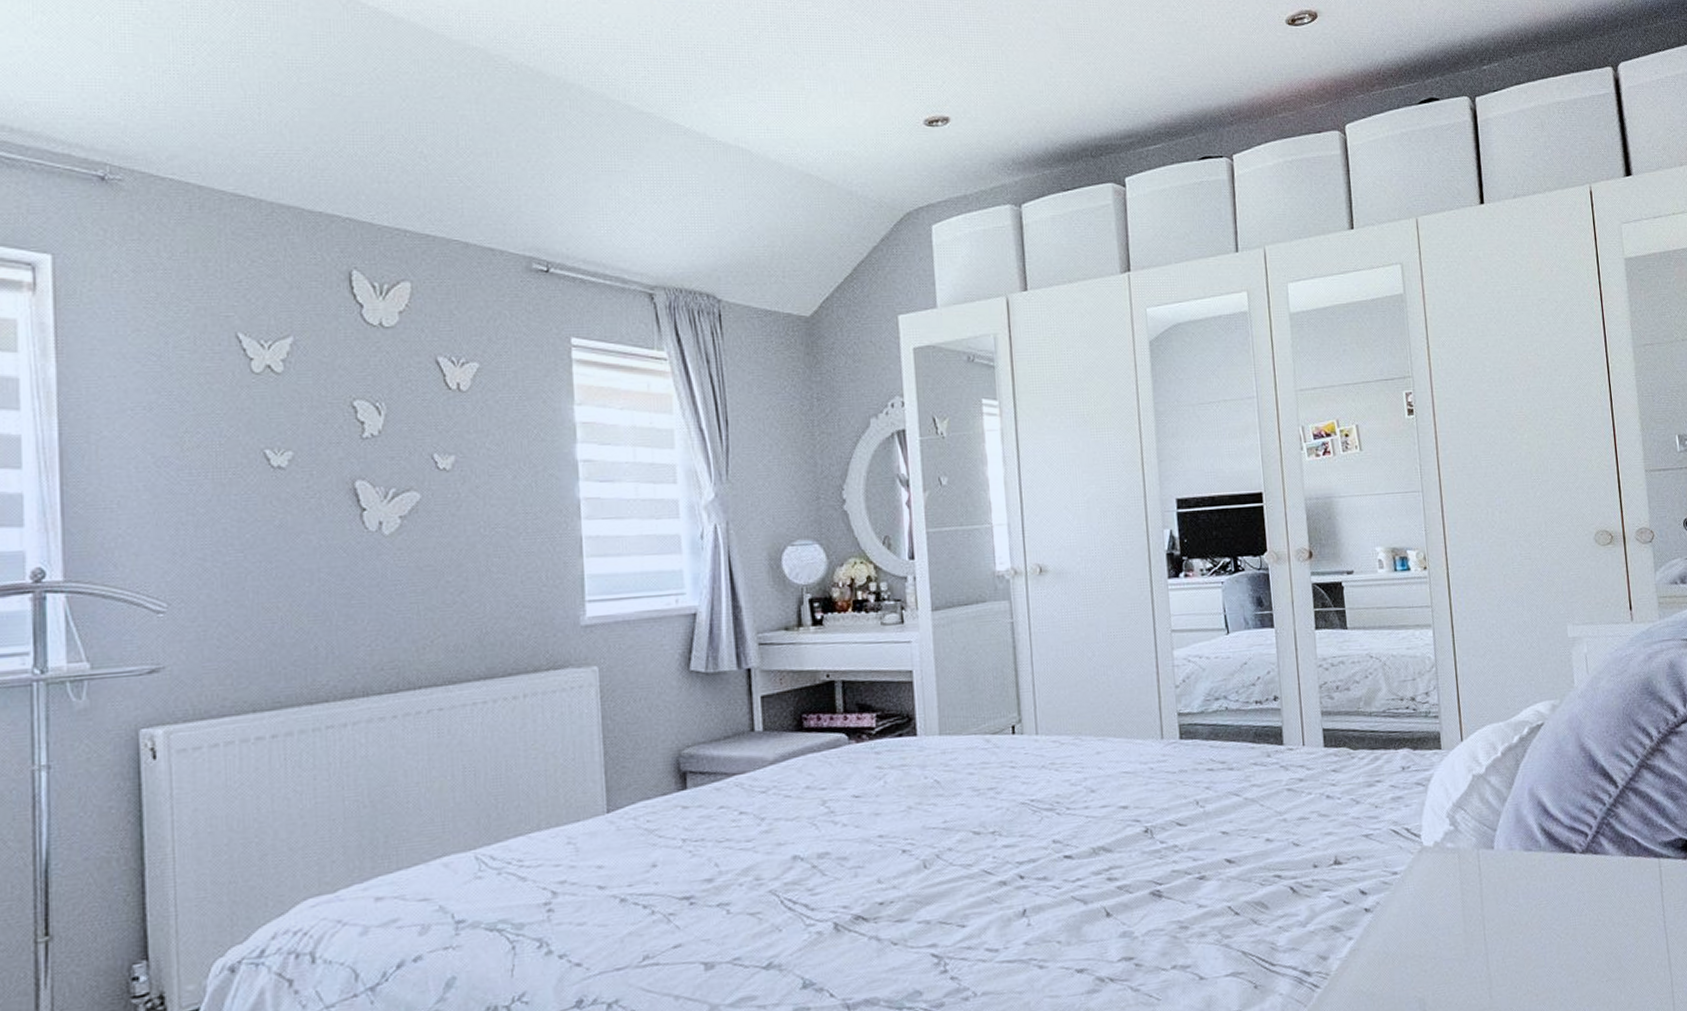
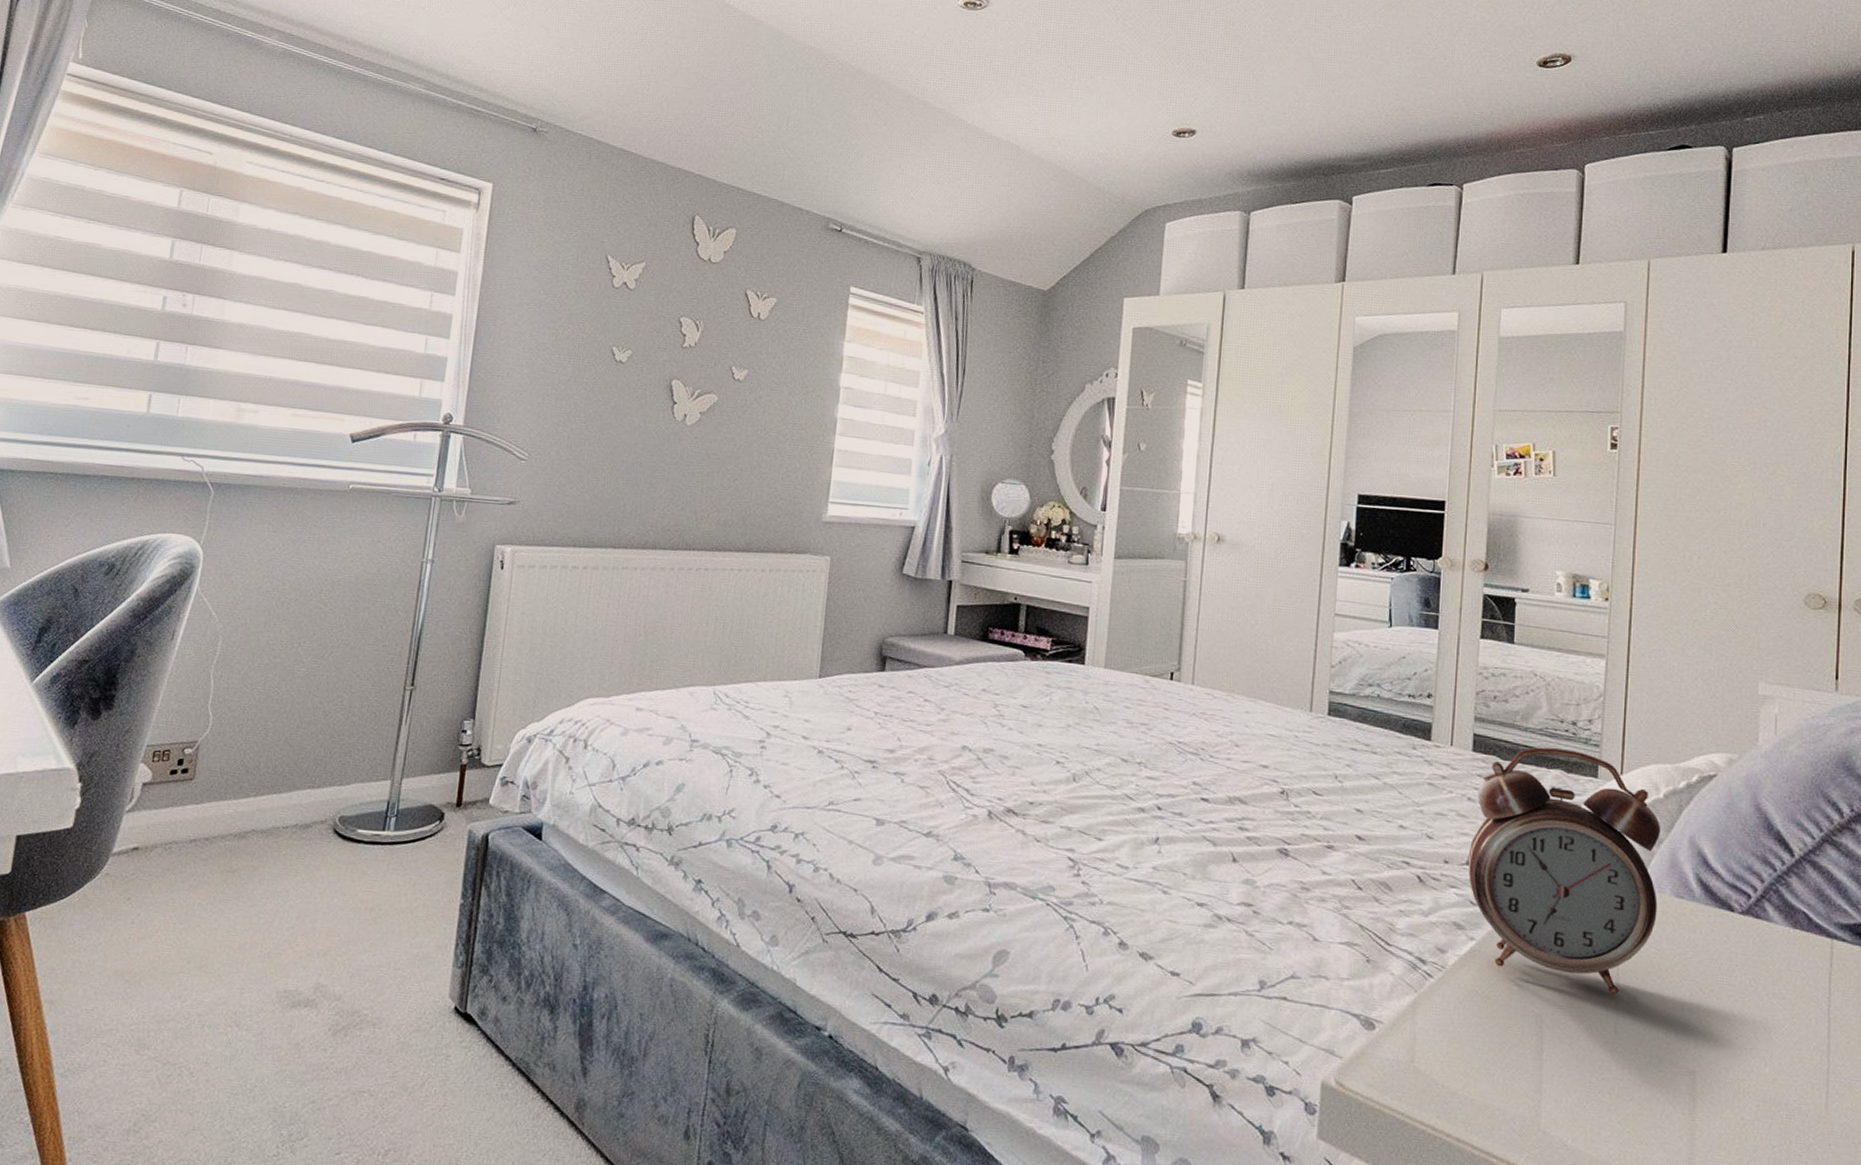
alarm clock: none [1335,726,1512,961] -> present [1467,747,1661,995]

